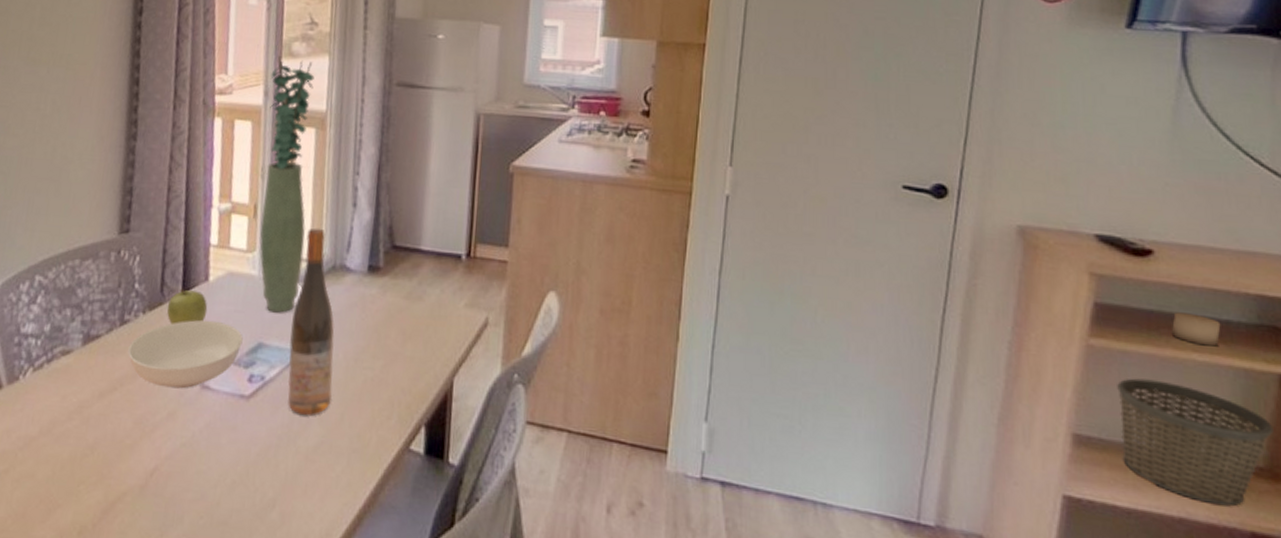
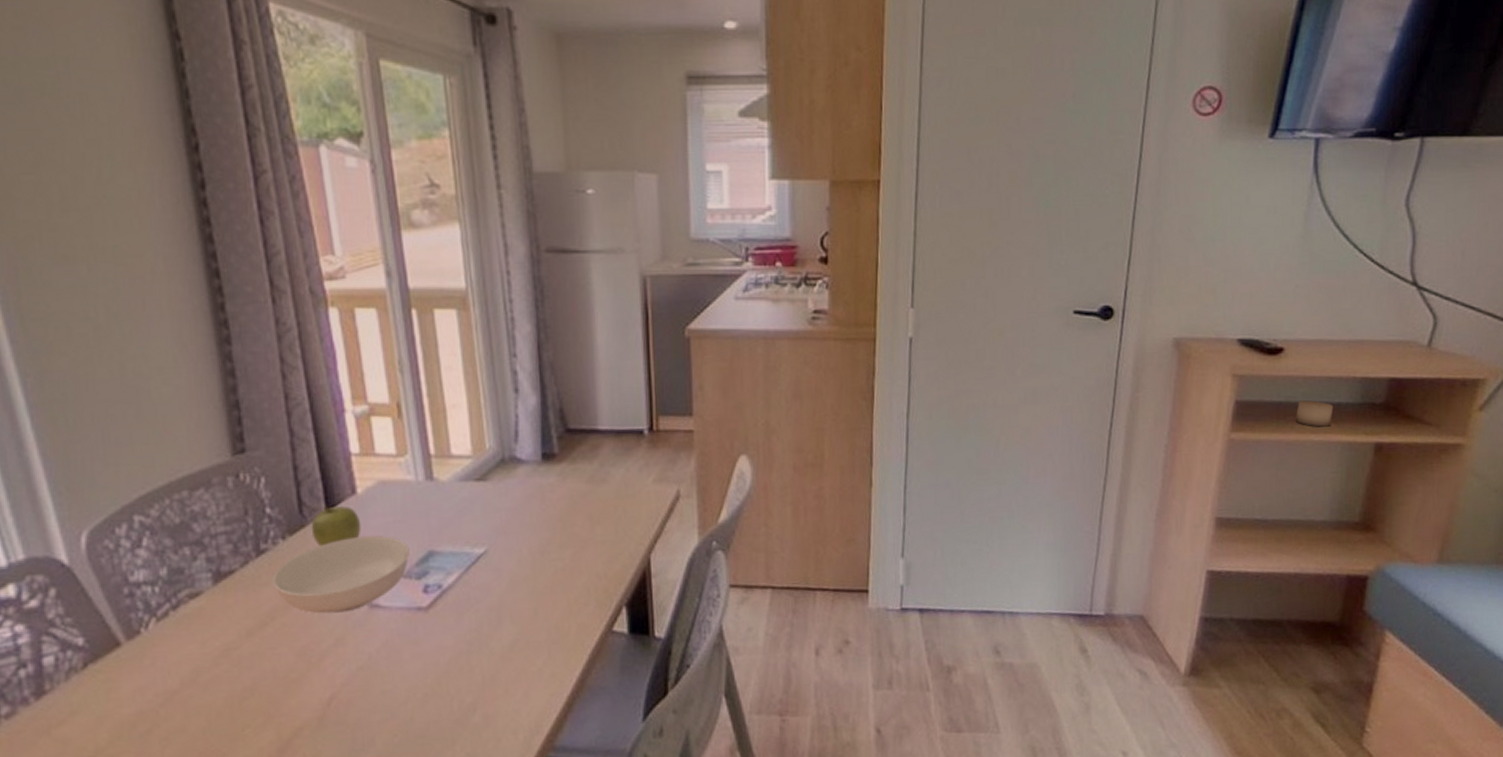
vase: present [259,55,315,313] -> none [390,226,466,517]
wine bottle: present [287,227,335,415] -> none [462,420,522,617]
basket: present [1117,378,1274,507] -> none [1251,462,1368,558]

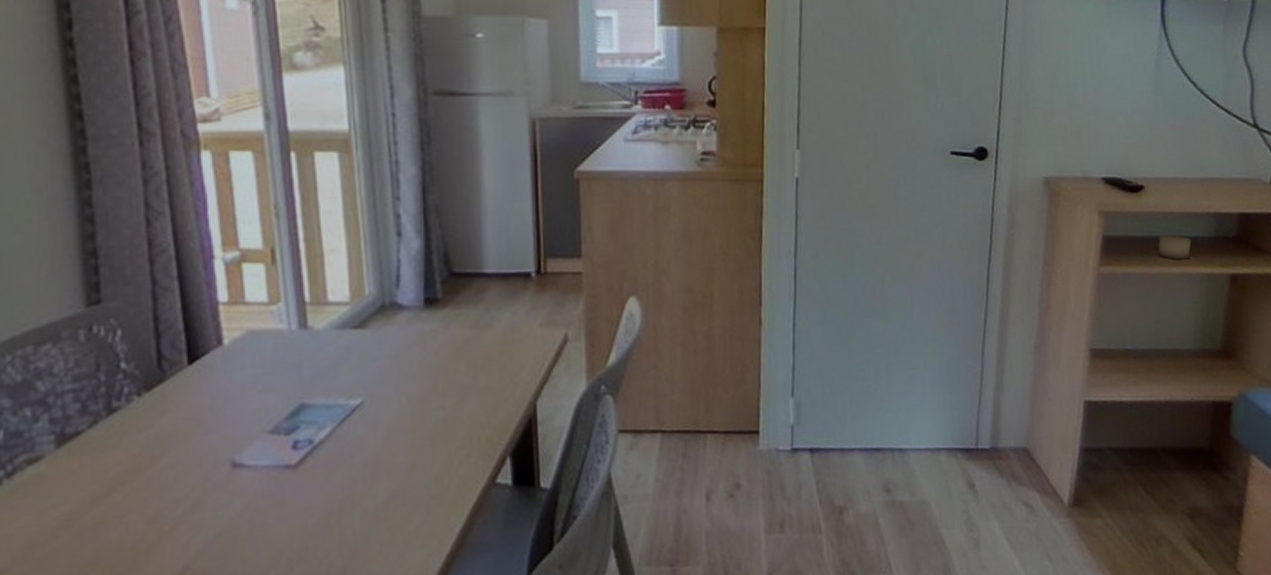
bowl: present [272,536,410,614] -> none [124,389,279,476]
fruit: present [311,506,362,548] -> none [170,359,227,404]

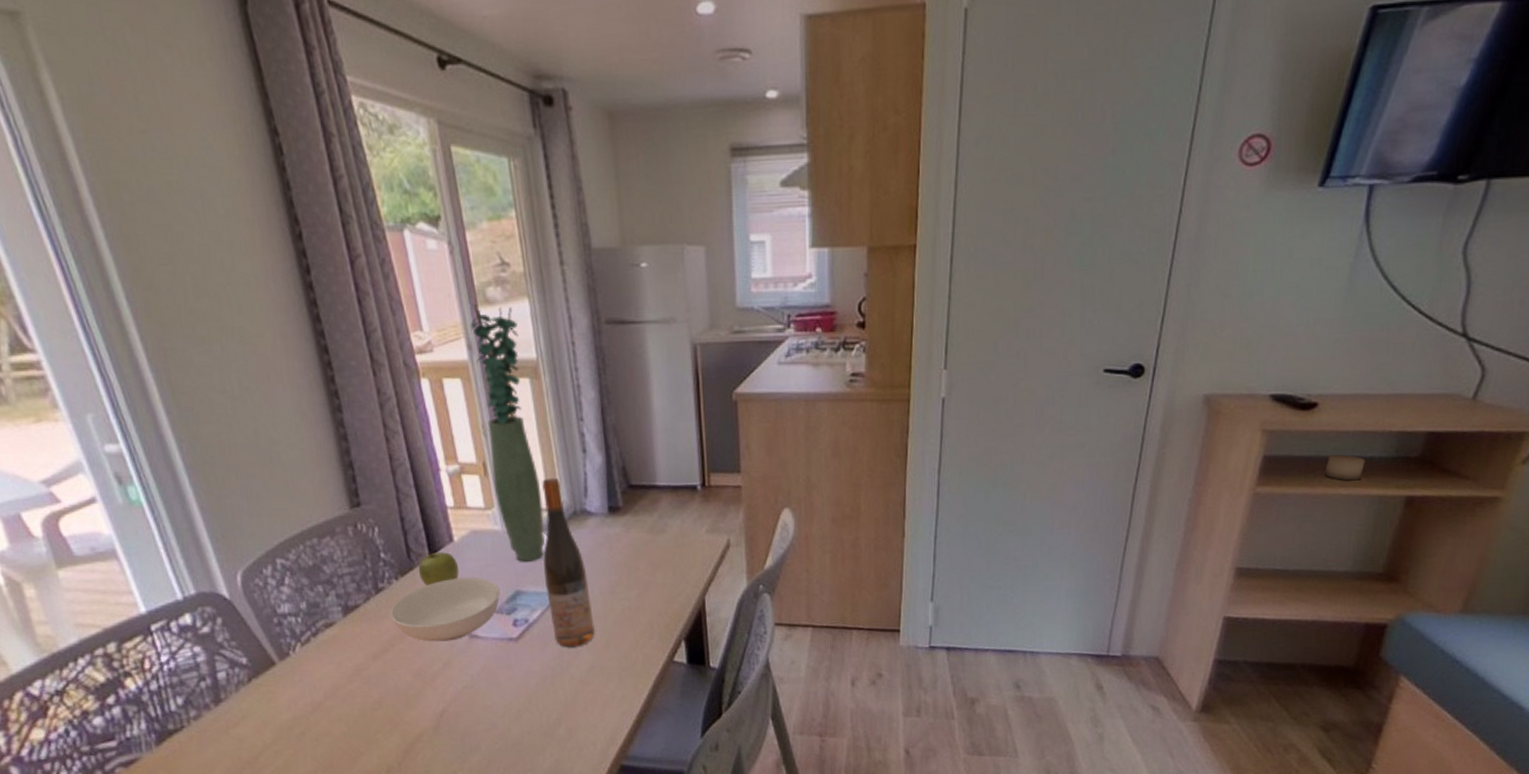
bowl: none [124,389,279,476] -> present [390,577,500,642]
fruit: none [170,359,227,404] -> present [418,552,460,587]
vase: none [270,68,343,368] -> present [470,303,545,562]
wine bottle: none [337,265,400,473] -> present [542,477,596,647]

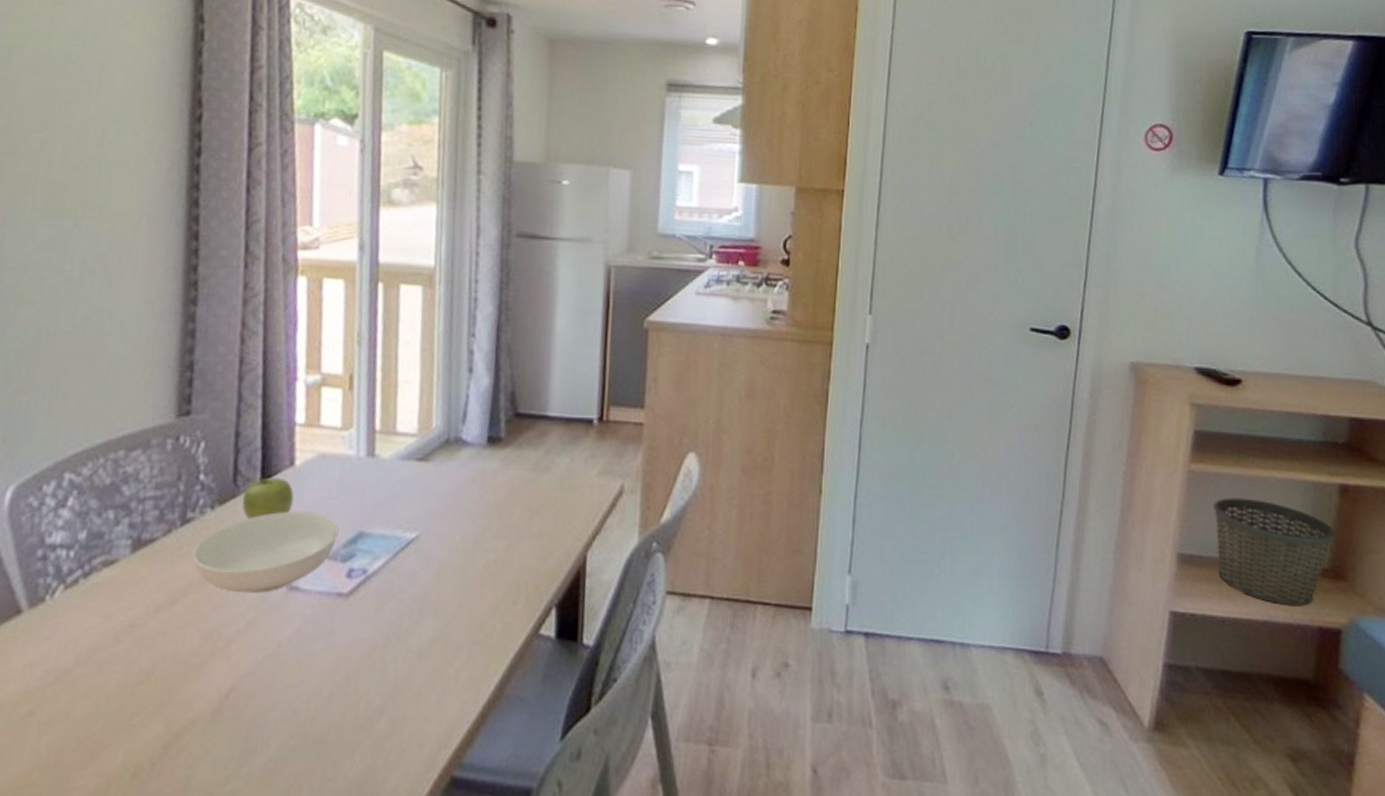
vase: present [470,303,545,562] -> none [357,203,420,496]
wine bottle: present [542,477,596,647] -> none [394,398,450,608]
basket: none [1273,515,1395,607] -> present [1213,498,1336,606]
candle: present [1324,454,1366,481] -> none [1256,435,1295,464]

